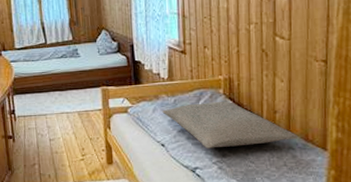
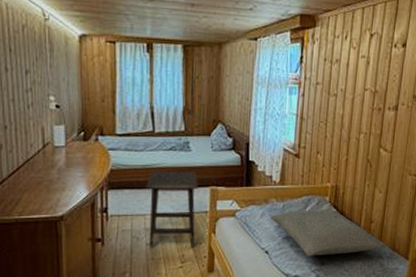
side table: none [44,75,92,142] -> present [146,172,198,247]

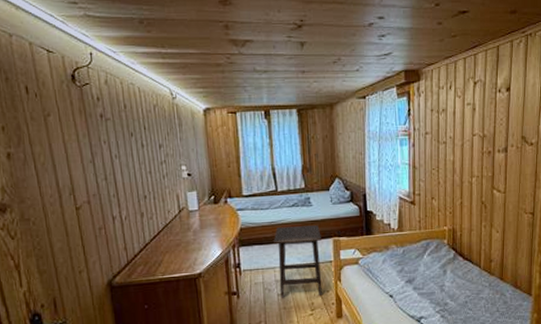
pillow: present [270,208,388,256] -> none [391,251,510,298]

